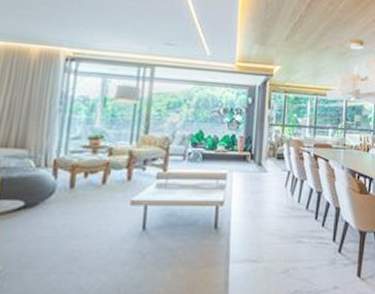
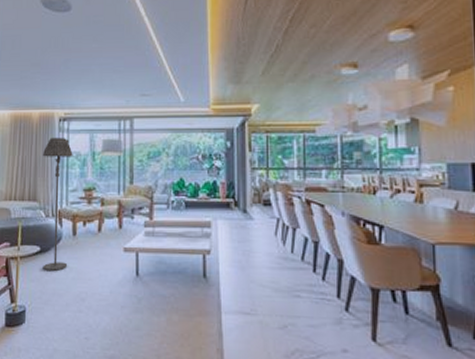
floor lamp: none [25,77,80,228] -> present [42,137,73,271]

